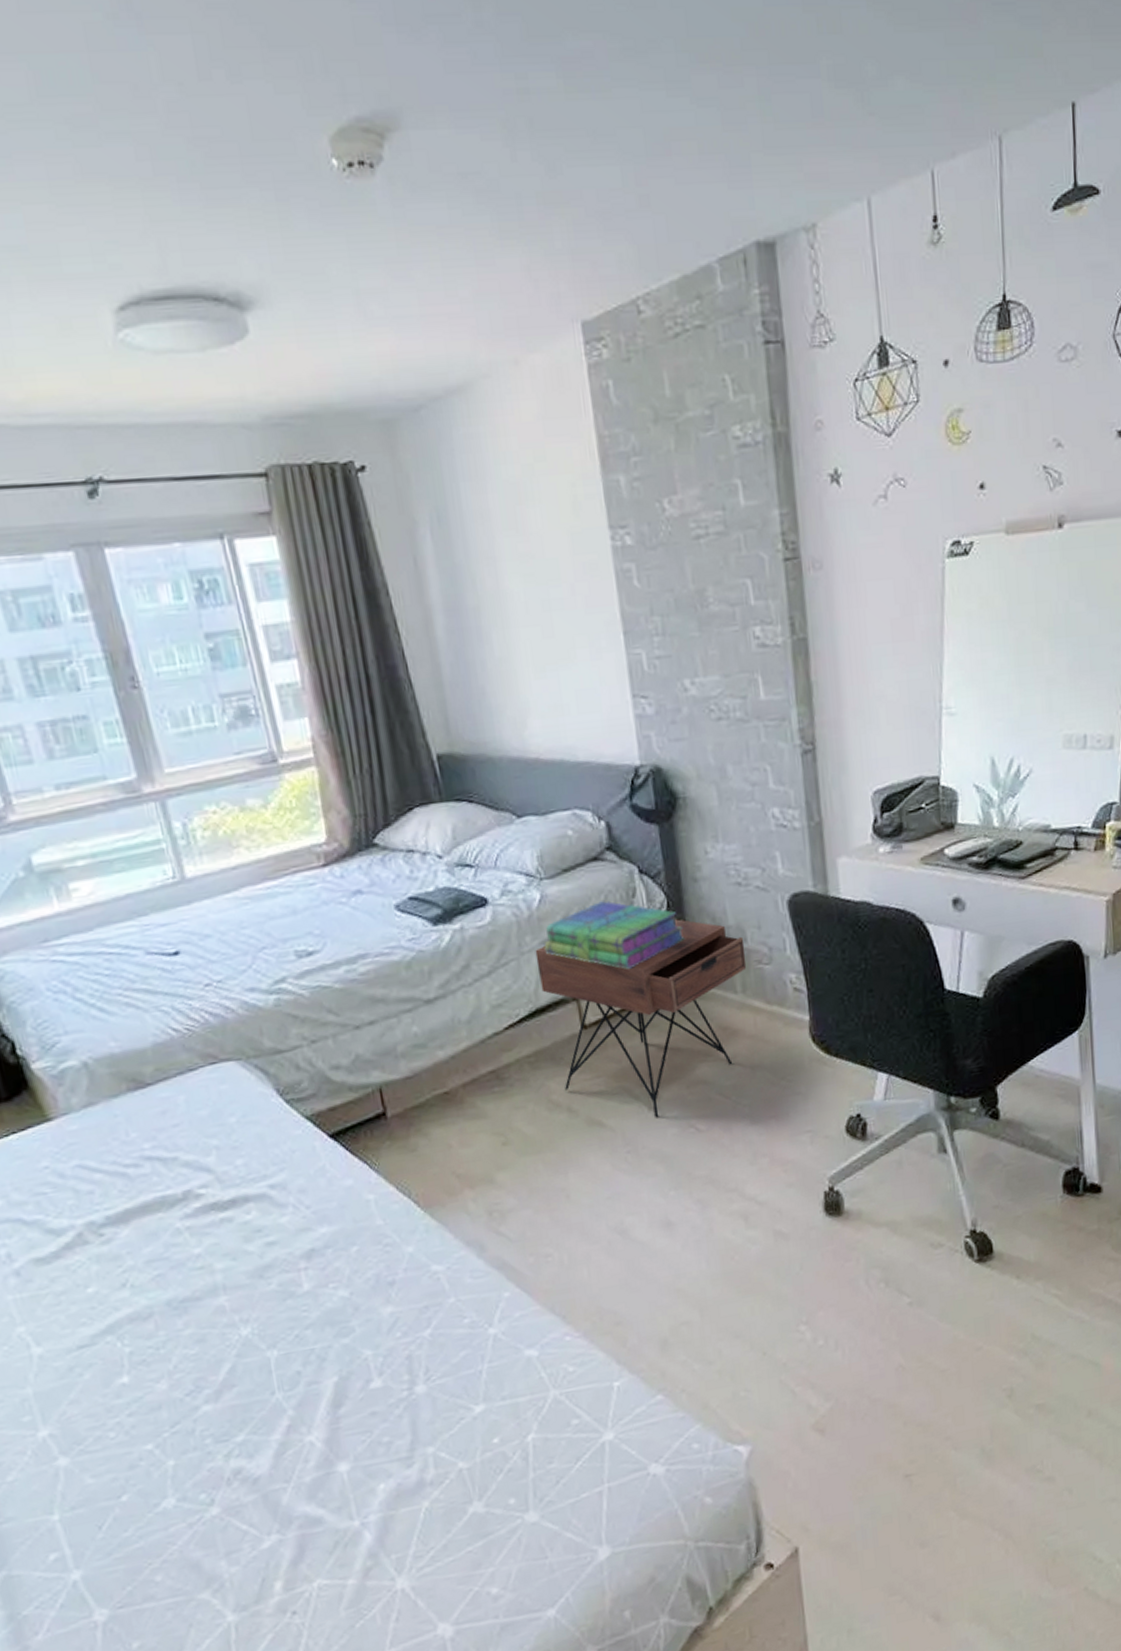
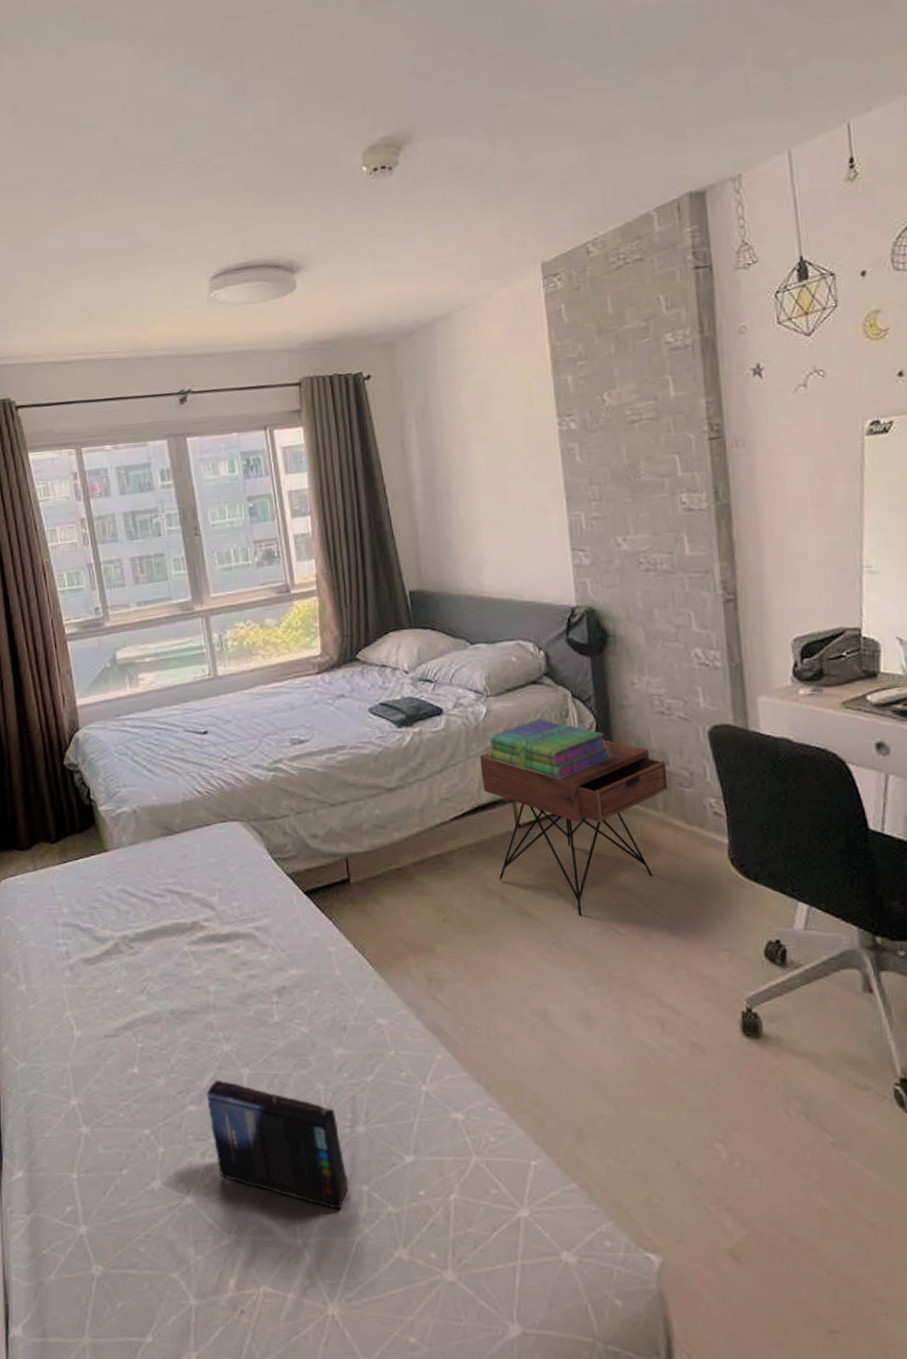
hardback book: none [224,1369,411,1481] -> present [206,1079,349,1210]

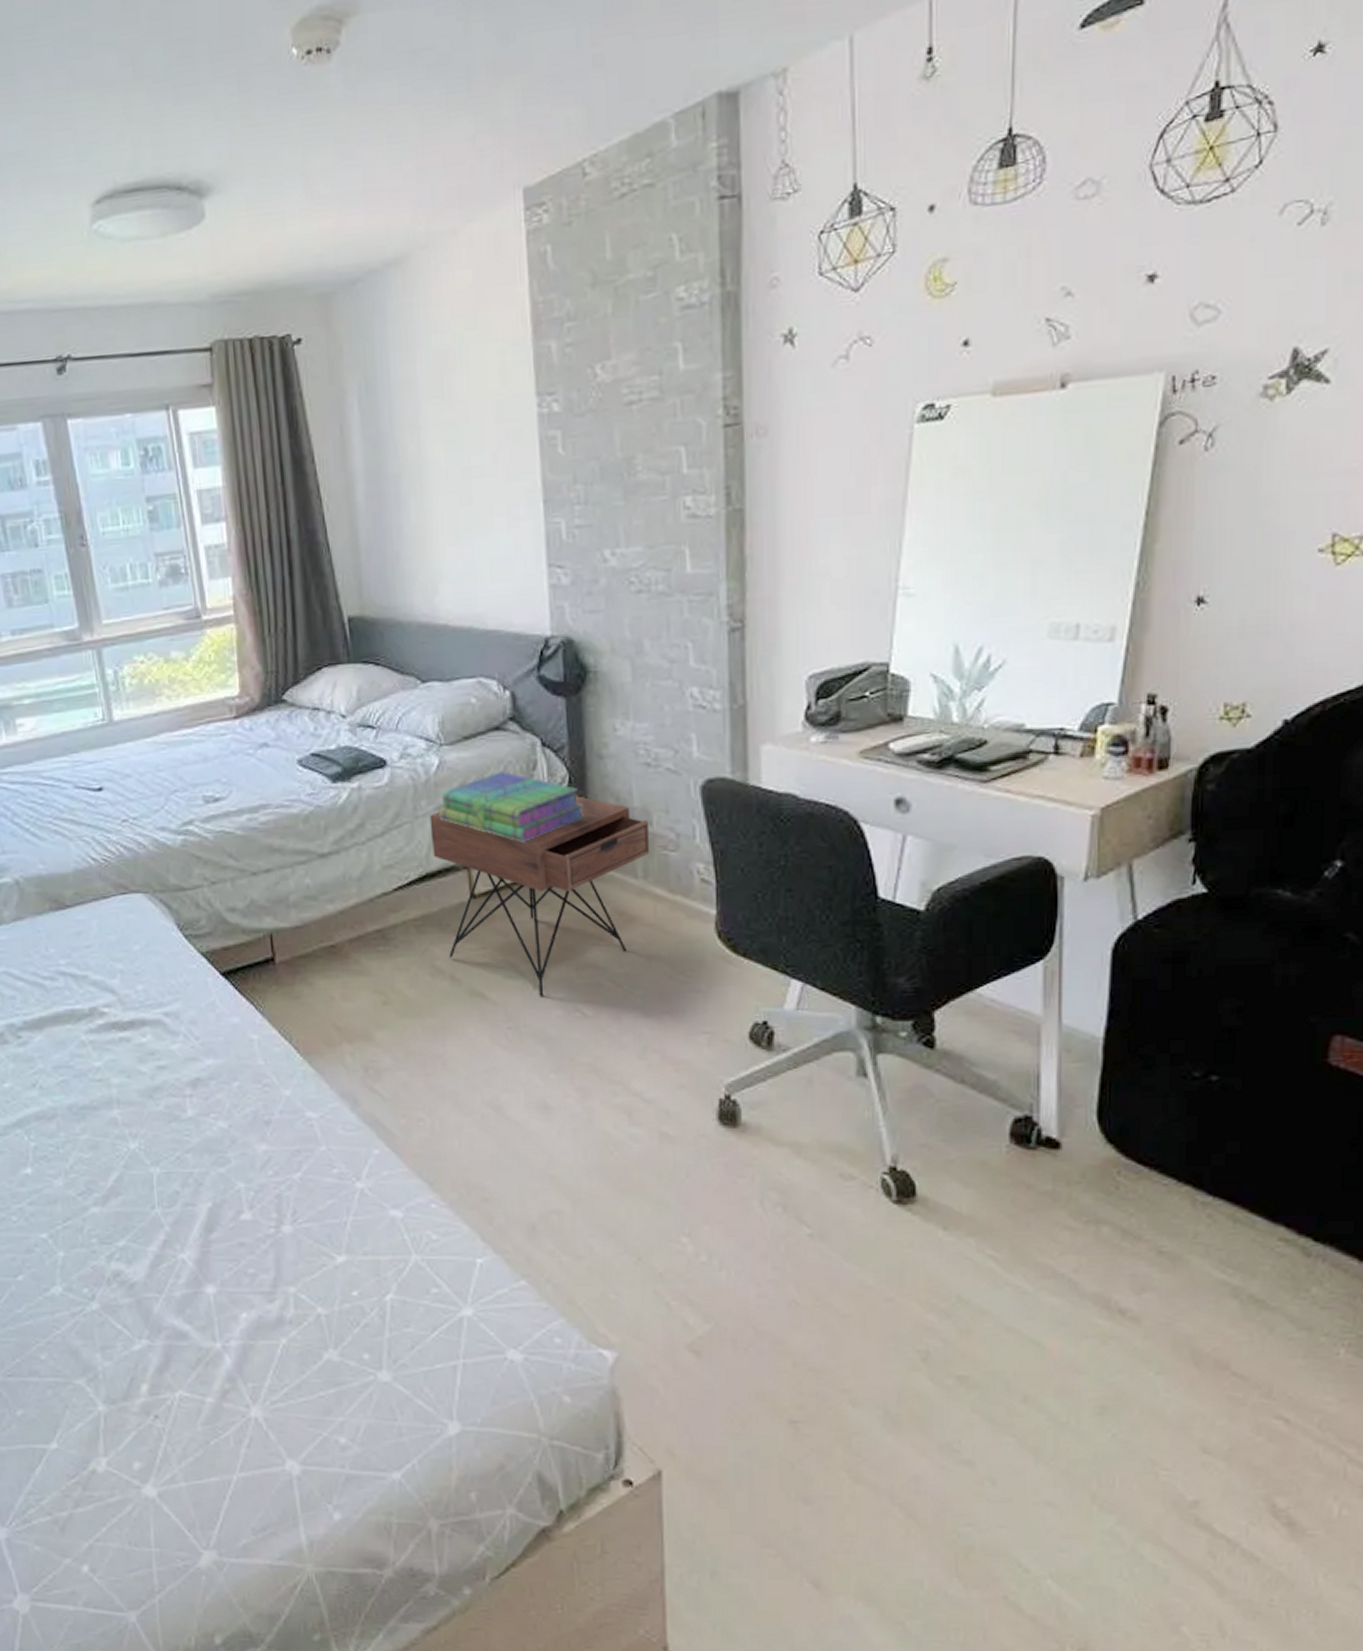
hardback book: present [206,1079,349,1210] -> none [111,1179,274,1312]

